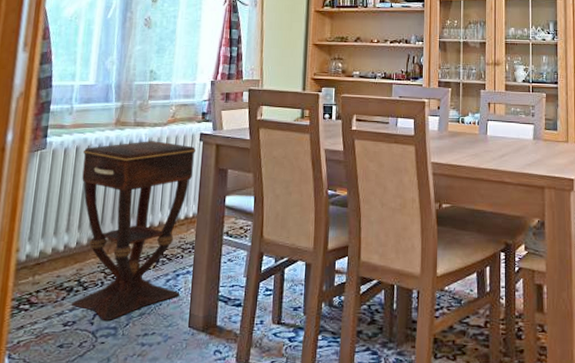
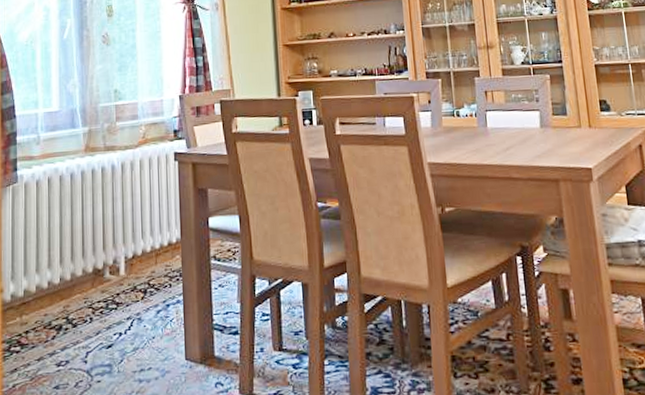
side table: present [71,141,196,320] -> none [55,164,173,358]

